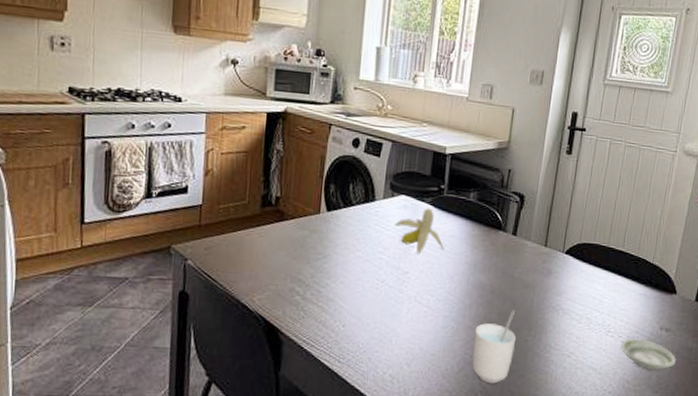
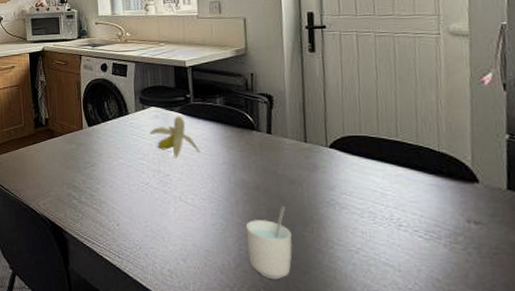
saucer: present [620,338,676,370] -> none [418,232,498,268]

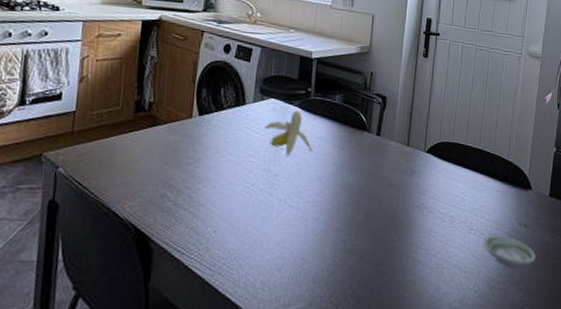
cup: present [245,205,293,280] -> none [342,209,383,287]
saucer: none [418,232,498,268] -> present [483,235,536,266]

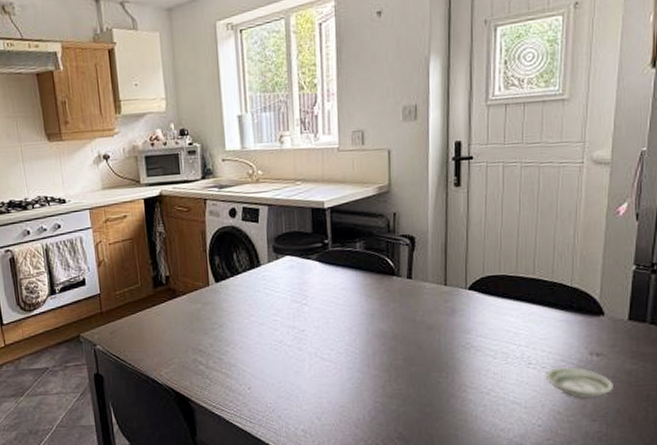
banana: present [264,110,313,157] -> none [283,264,339,312]

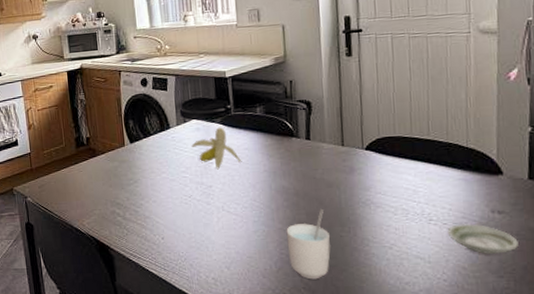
banana: none [283,264,339,312] -> present [191,127,242,170]
cup: none [382,353,427,429] -> present [286,208,331,280]

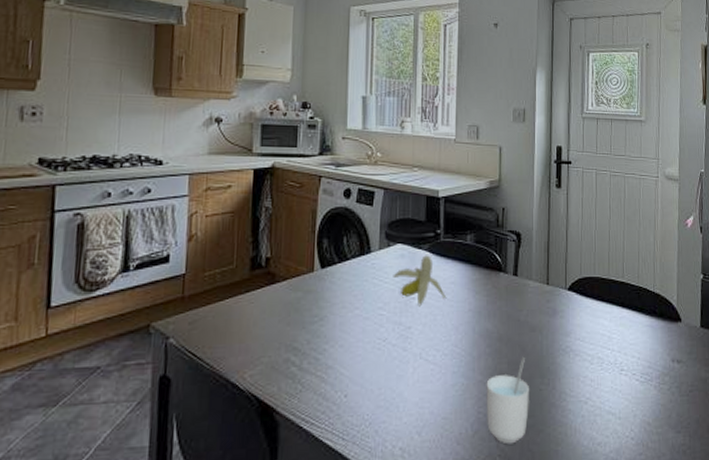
saucer: present [447,223,518,254] -> none [636,374,693,407]

